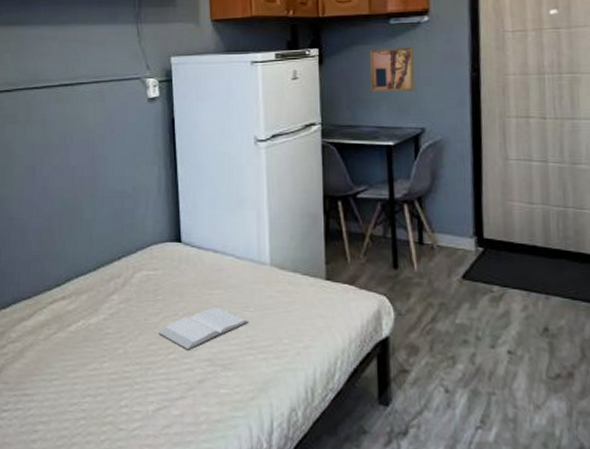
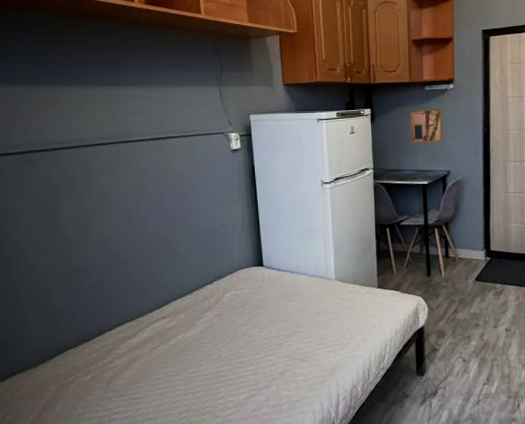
book: present [158,306,248,350] -> none [246,314,319,350]

